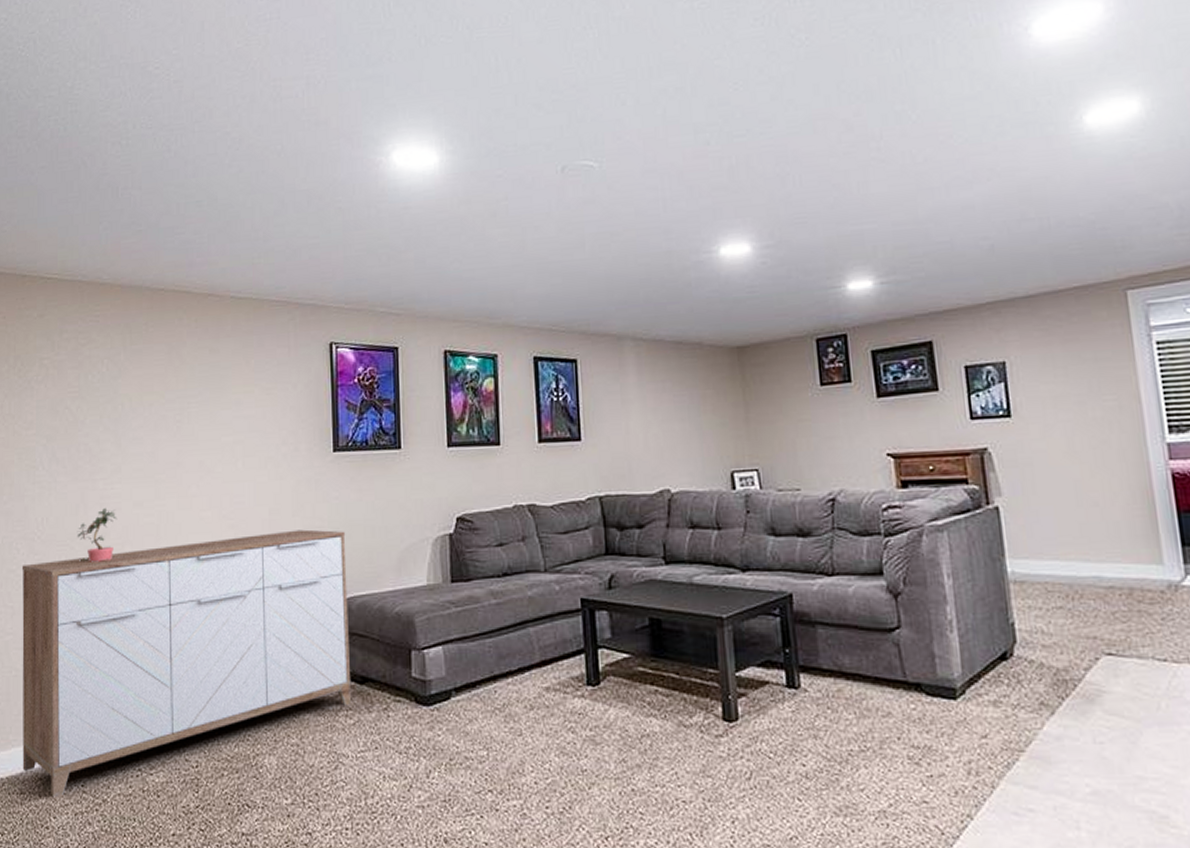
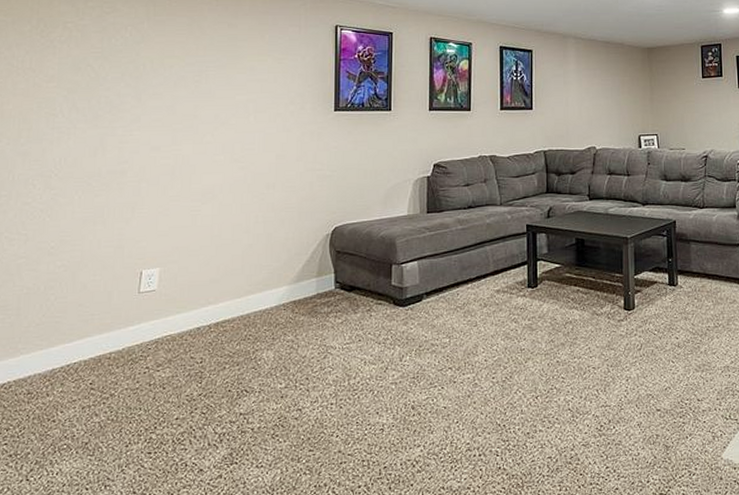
sideboard: present [21,529,352,798] -> none [30,171,342,396]
potted plant: present [77,508,117,562] -> none [94,151,135,196]

